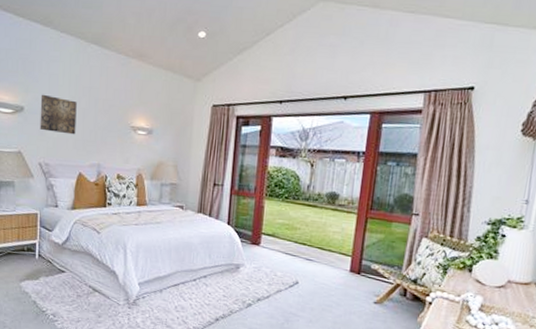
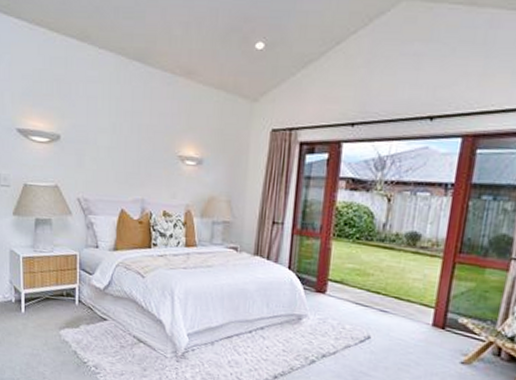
wall art: present [40,94,77,135] -> none [78,120,118,166]

